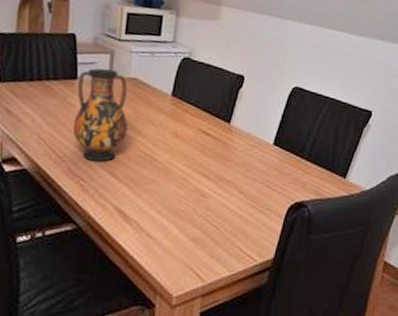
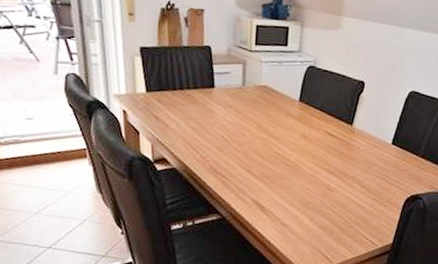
vase: present [72,68,128,162] -> none [213,77,262,161]

